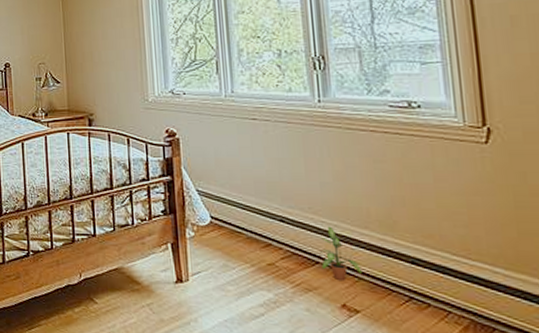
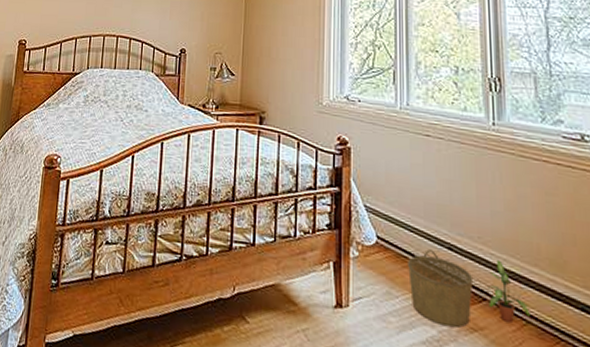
basket: none [242,224,306,290] -> present [408,249,474,328]

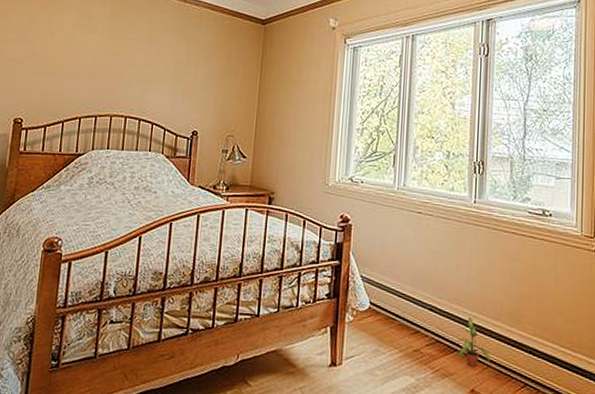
basket: present [408,249,474,328] -> none [395,311,448,376]

